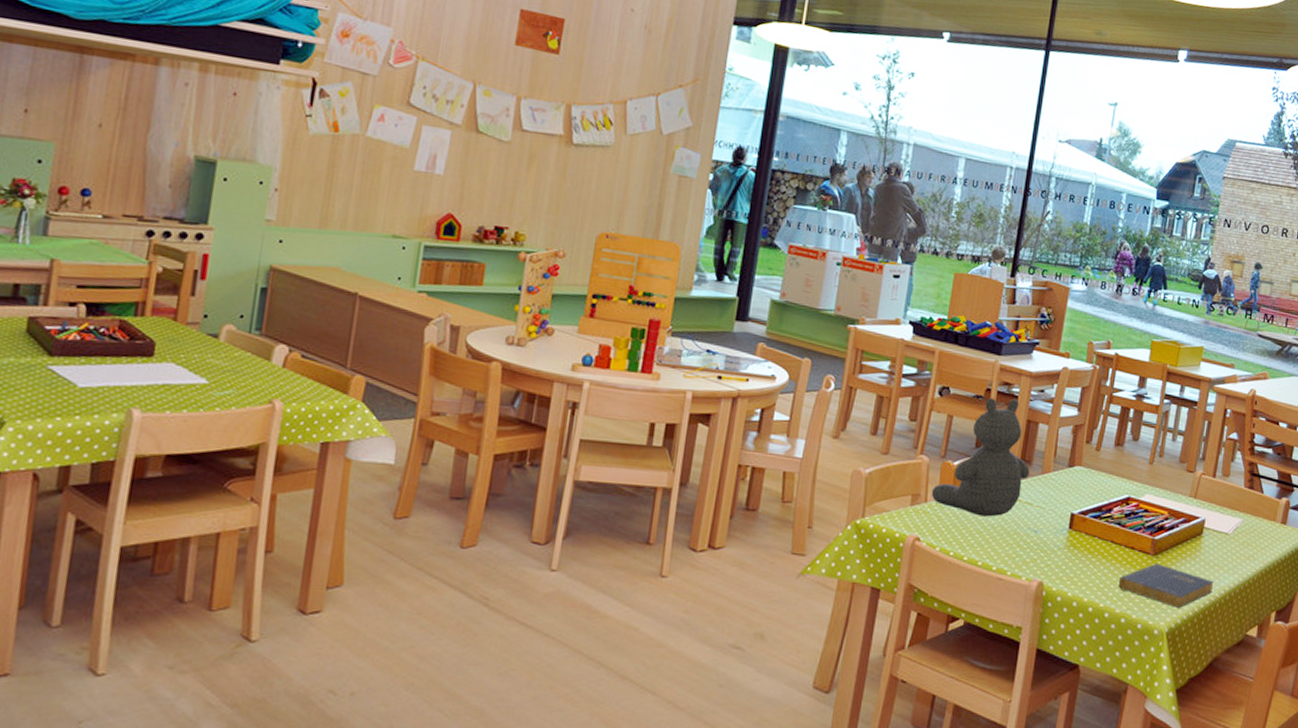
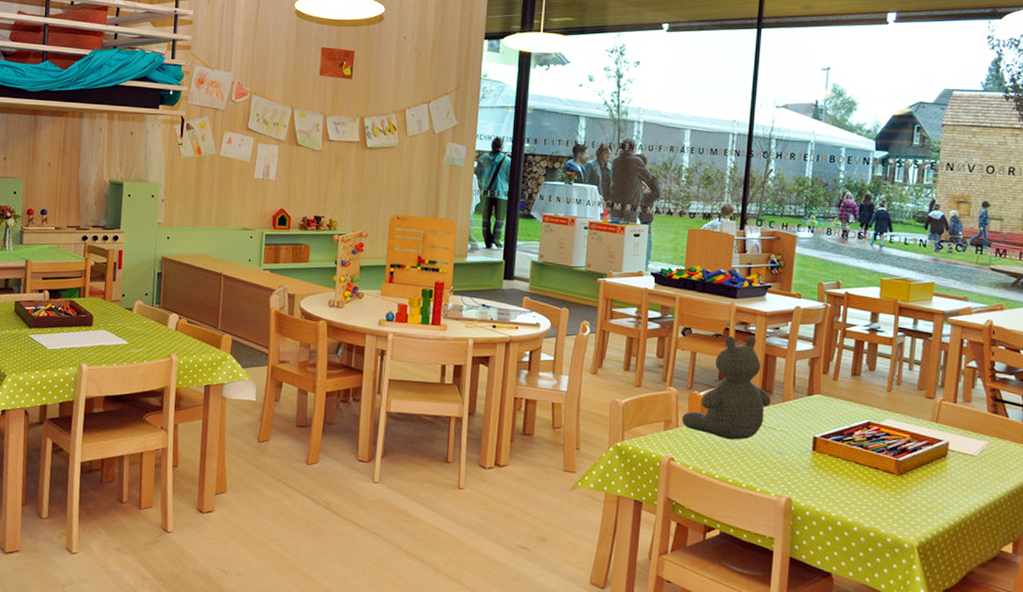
book: present [1119,563,1214,608] -> none [866,482,963,524]

